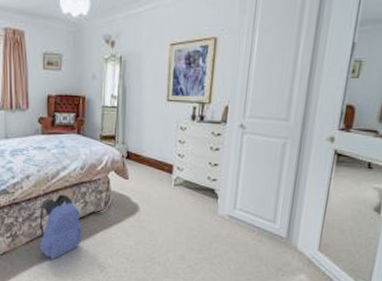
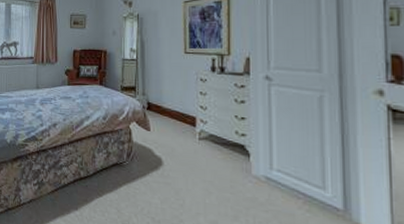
backpack: present [39,194,82,259] -> none [63,143,105,212]

